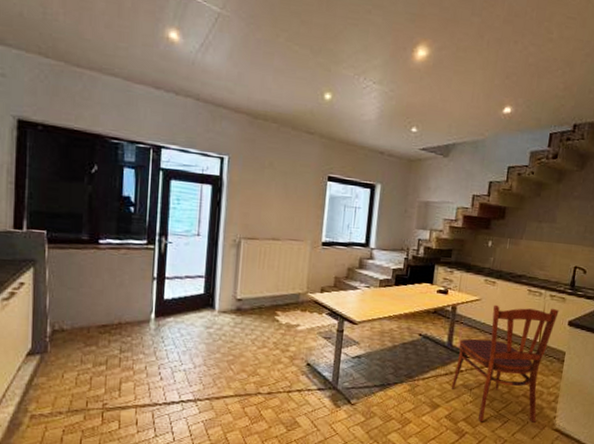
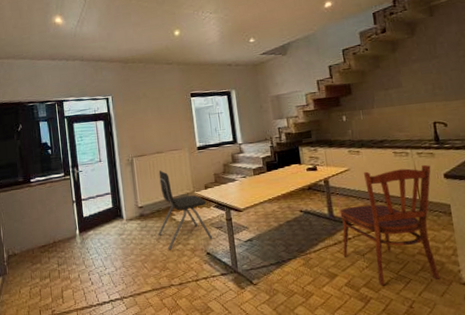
dining chair: none [254,261,319,354] -> present [157,170,213,250]

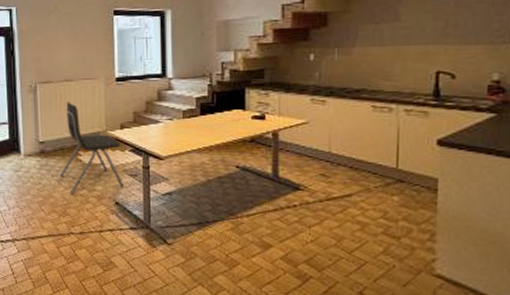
dining chair: present [340,164,441,286] -> none [284,125,421,266]

